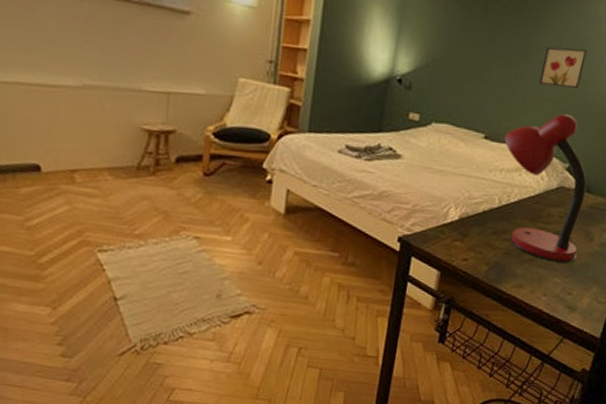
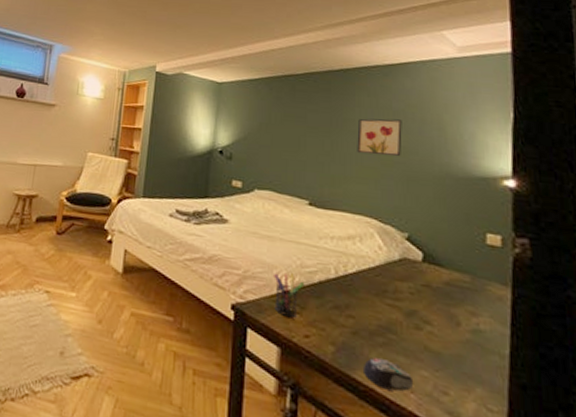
pen holder: none [439,205,470,245] -> present [274,272,305,318]
desk lamp: present [504,114,587,263] -> none [330,181,445,352]
computer mouse: none [508,272,547,296] -> present [362,358,412,391]

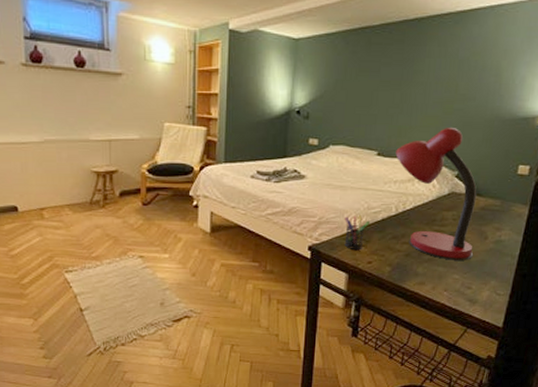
desk lamp: none [330,181,445,352] -> present [396,128,477,260]
wall art: present [357,118,402,156] -> none [423,68,466,104]
computer mouse: present [362,358,412,391] -> none [410,271,447,292]

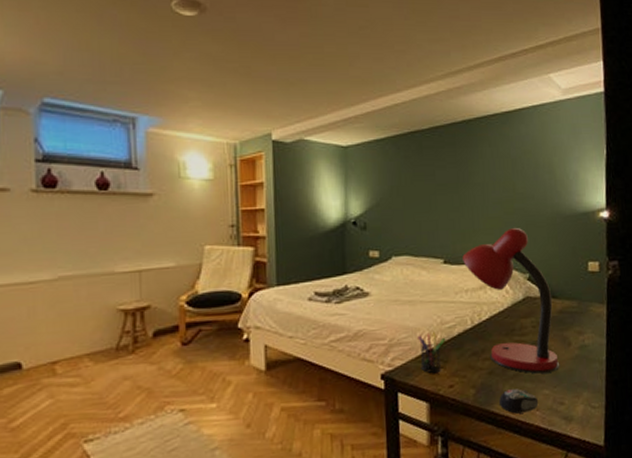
computer mouse: none [410,271,447,292] -> present [498,389,538,414]

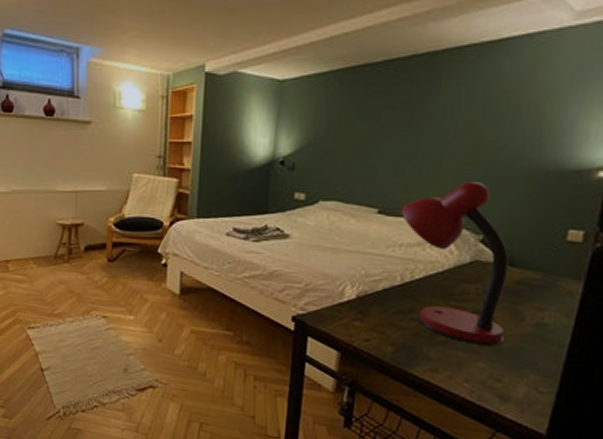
pen holder: present [417,332,446,374] -> none [336,283,369,325]
computer mouse: present [498,389,538,414] -> none [420,355,469,382]

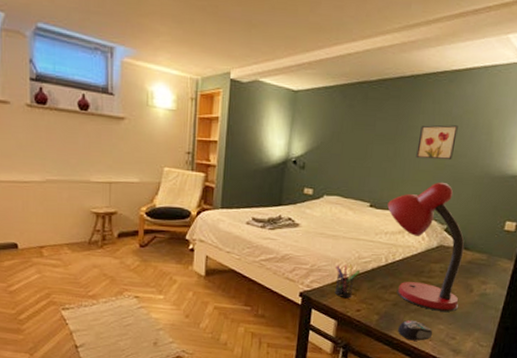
pen holder: none [336,283,369,325] -> present [334,264,361,299]
computer mouse: none [420,355,469,382] -> present [397,320,432,341]
wall art: none [437,110,494,153] -> present [416,125,458,160]

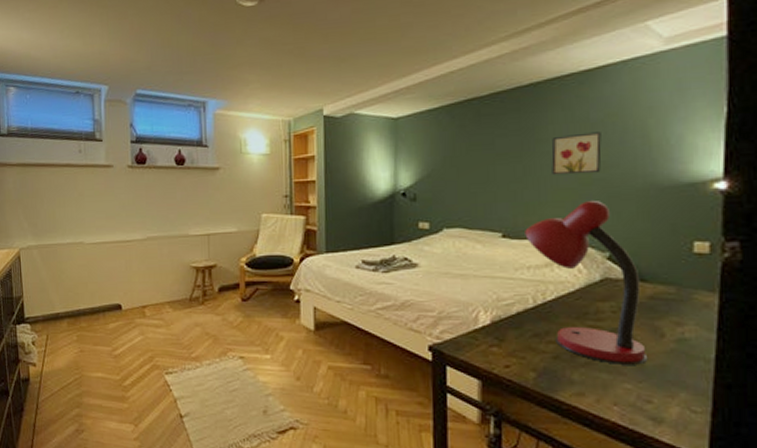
pen holder: present [334,264,361,299] -> none [470,308,503,352]
computer mouse: present [397,320,432,341] -> none [564,378,616,406]

